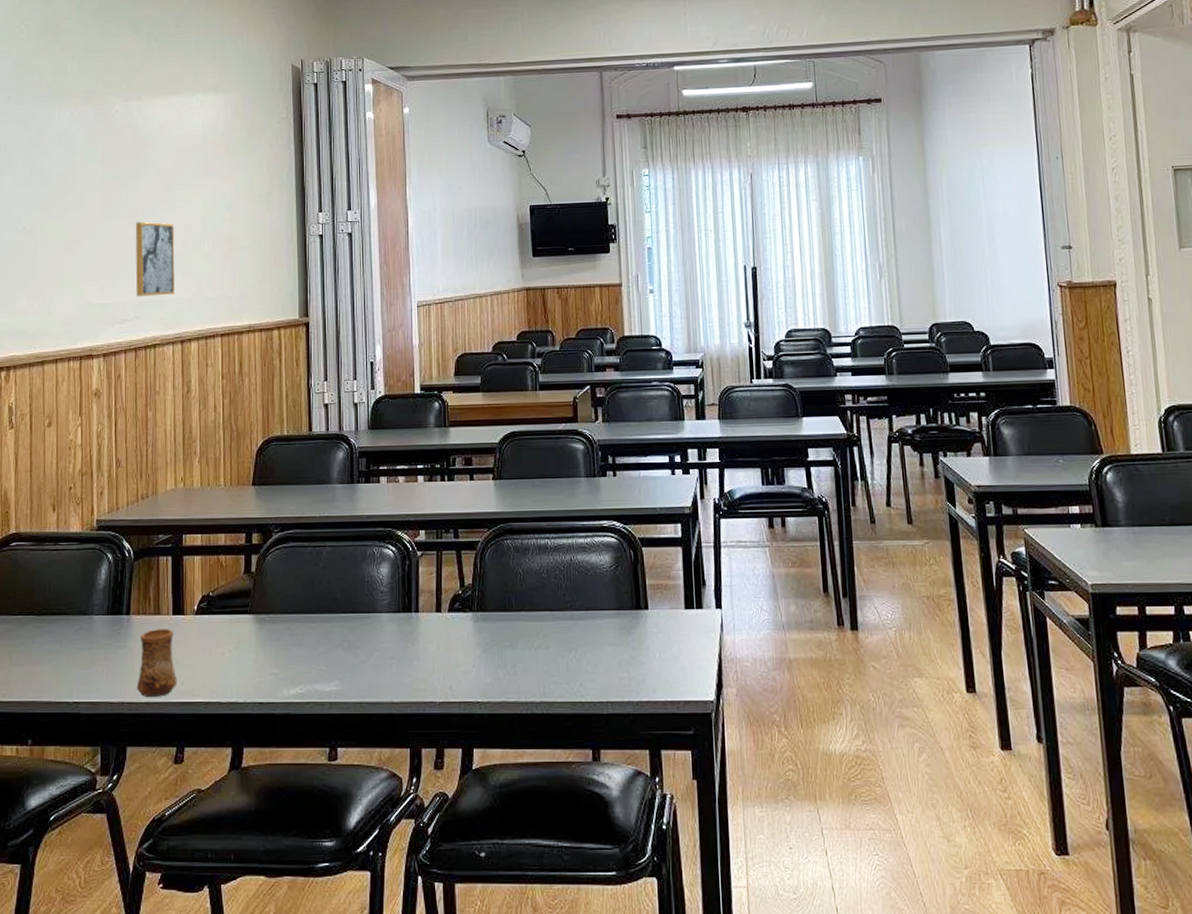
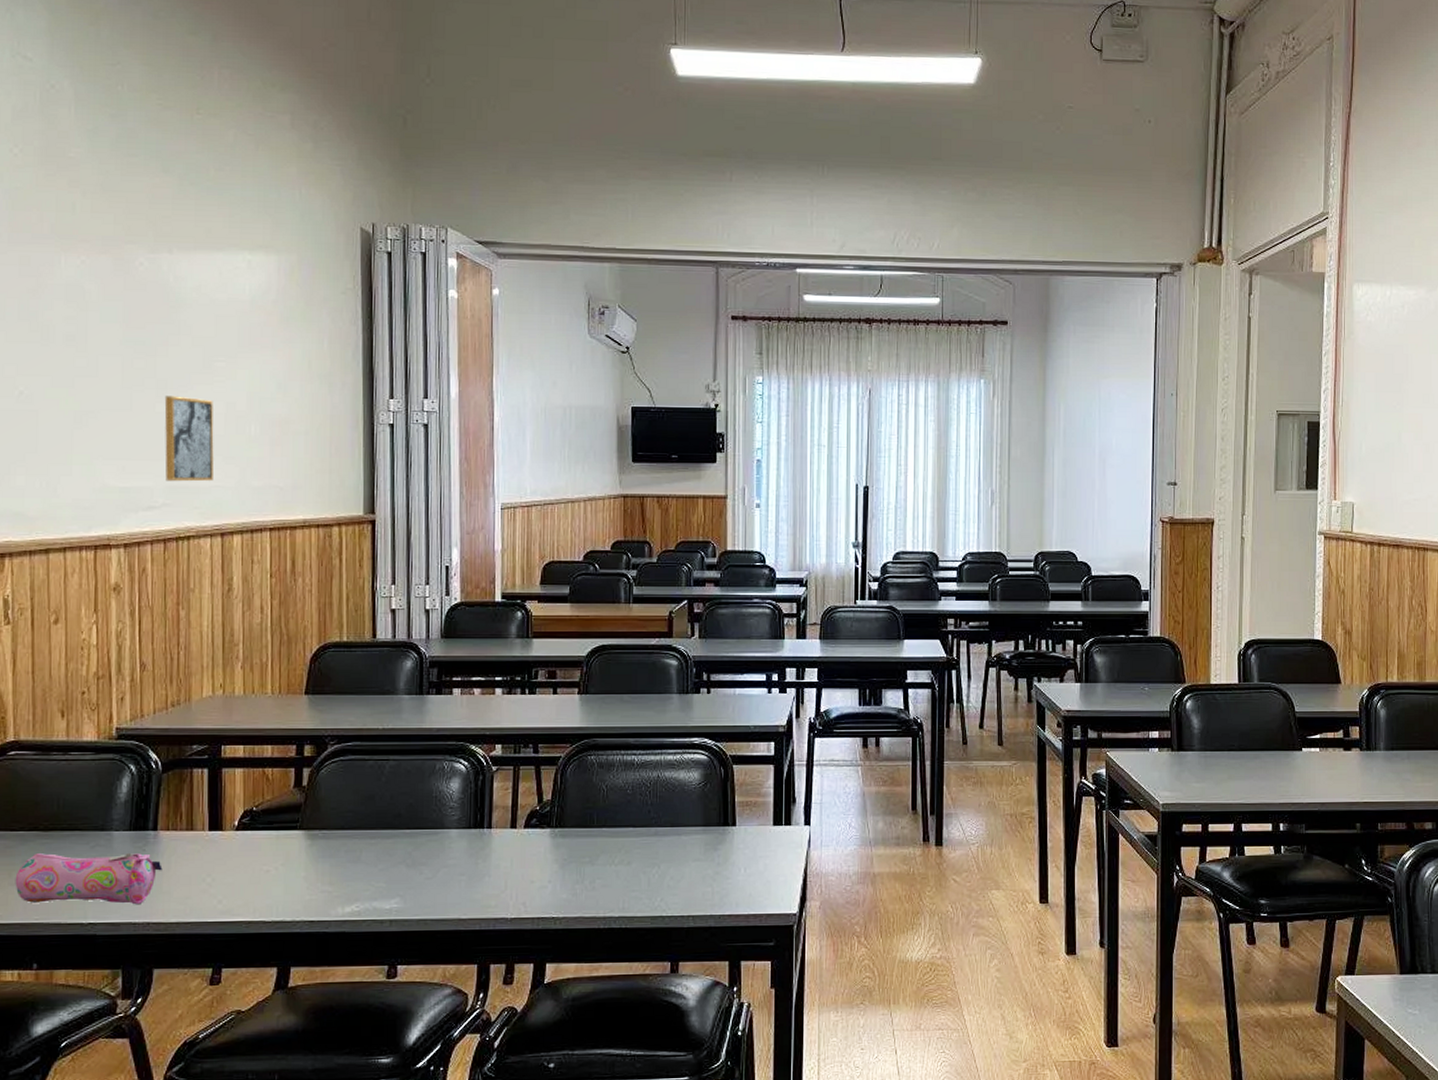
pencil case: none [14,636,134,685] -> present [15,853,163,905]
cup: present [136,629,178,697] -> none [165,845,214,917]

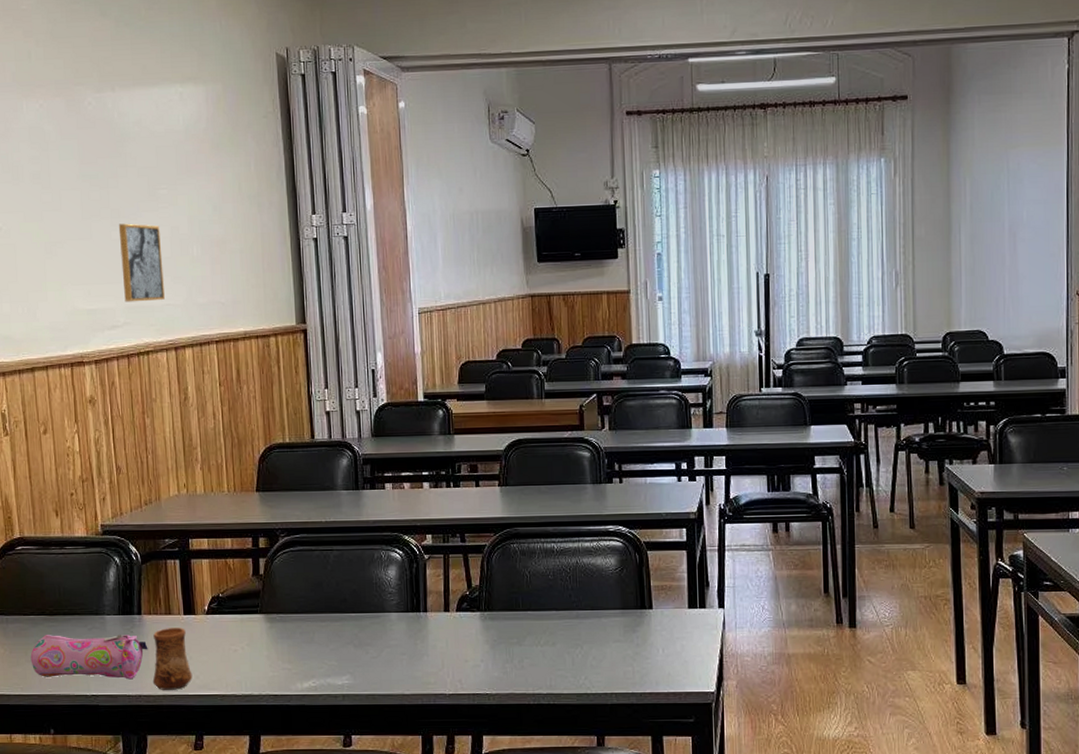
cup: none [165,845,214,917] -> present [152,628,193,690]

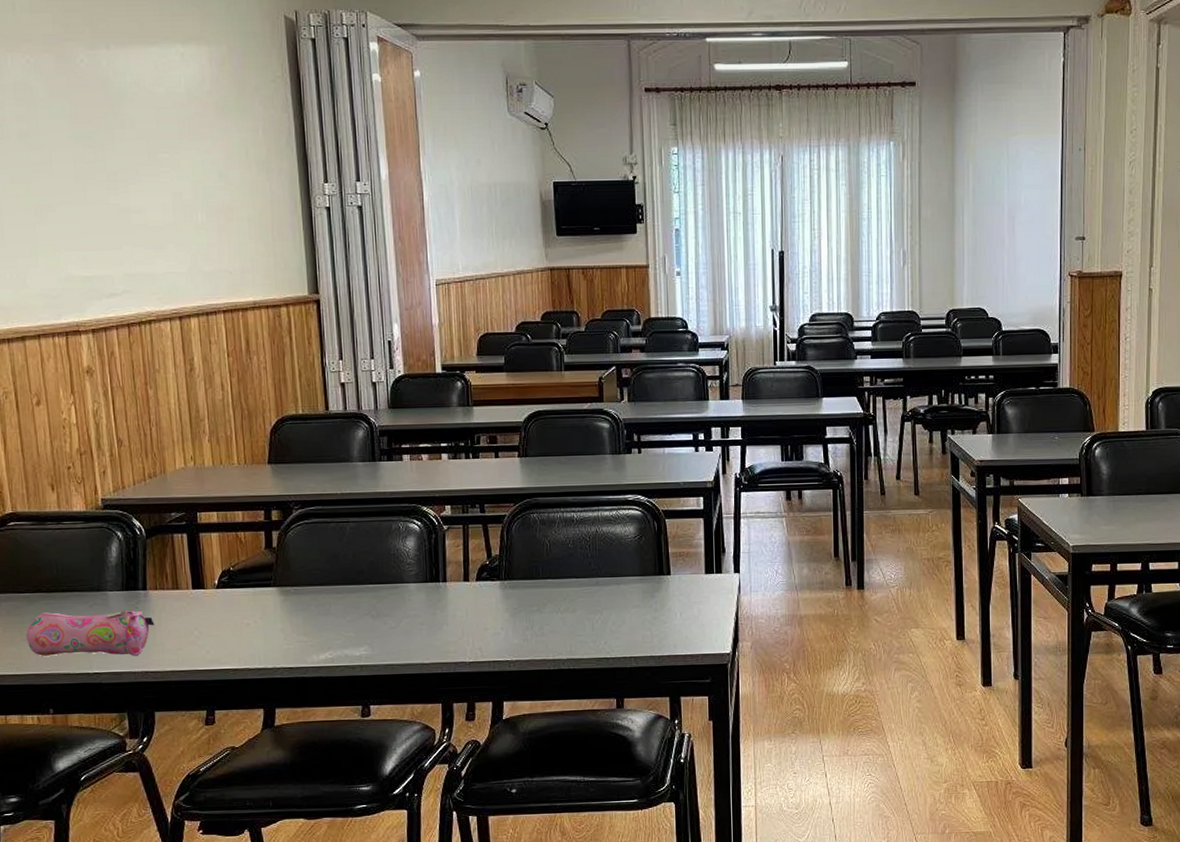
wall art: present [118,223,165,302] -> none [115,187,167,270]
cup: present [152,628,193,690] -> none [159,602,203,666]

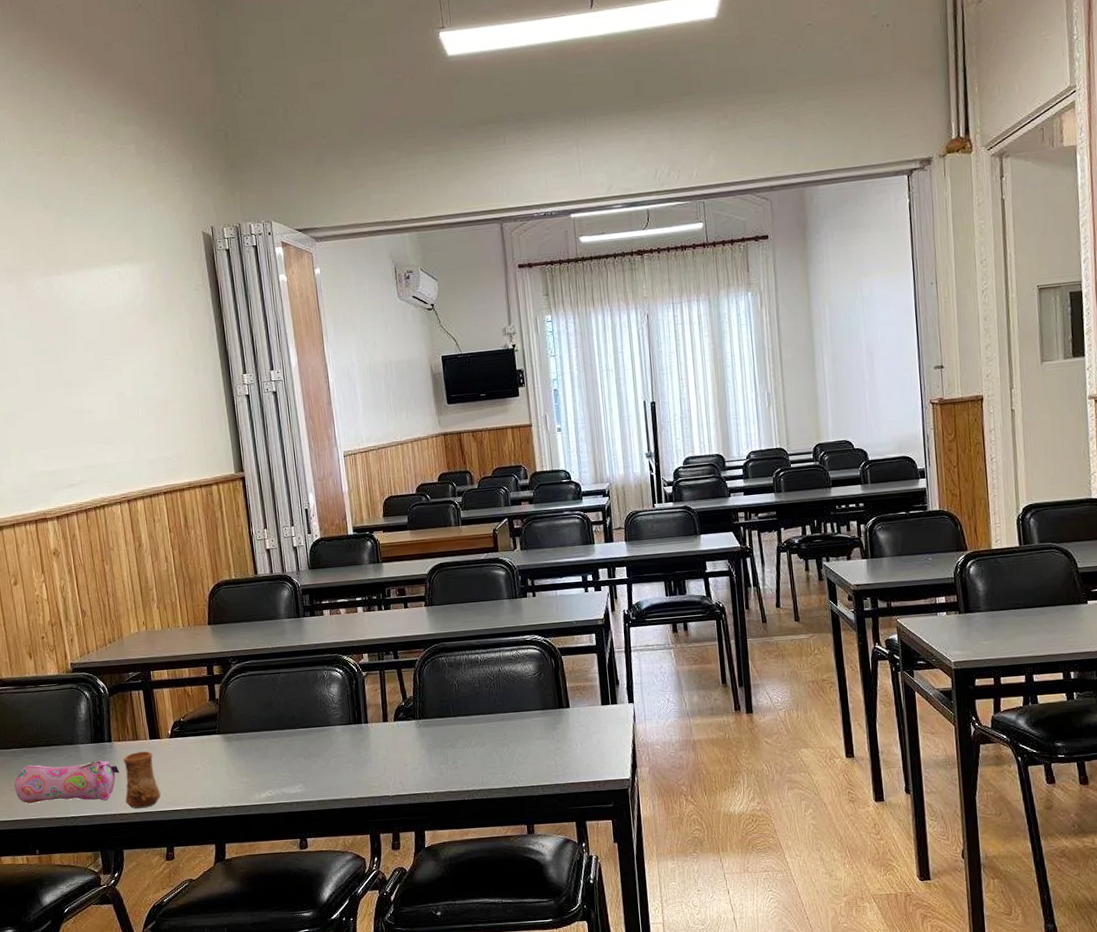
cup: none [159,602,203,666] -> present [123,751,161,809]

